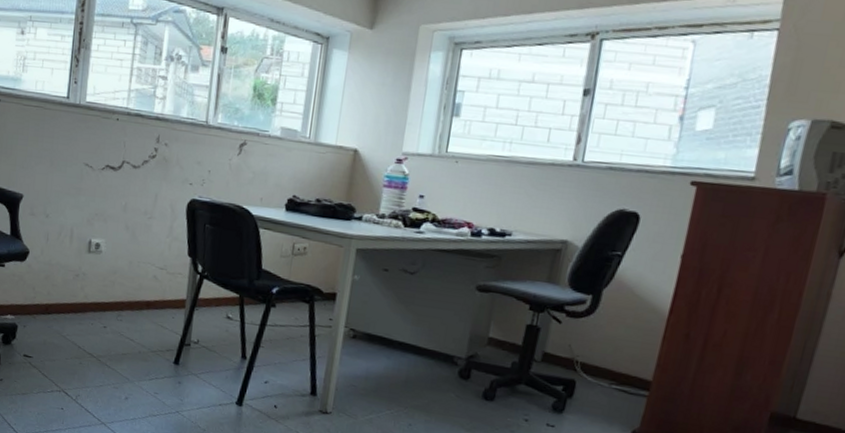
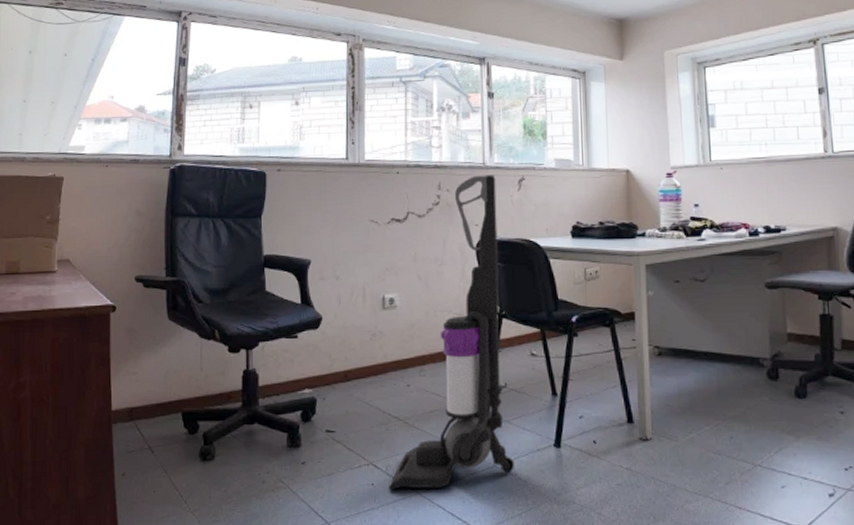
vacuum cleaner: none [77,133,217,422] -> present [389,175,514,489]

